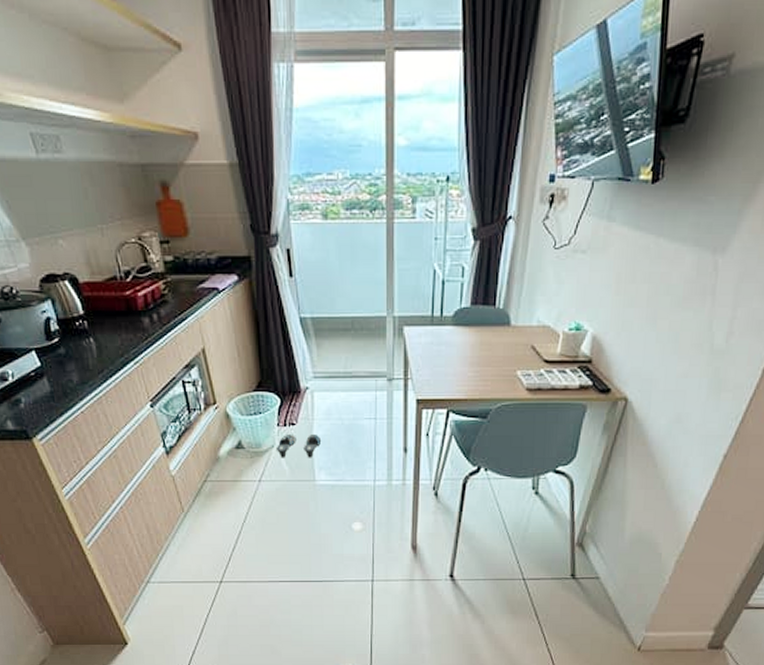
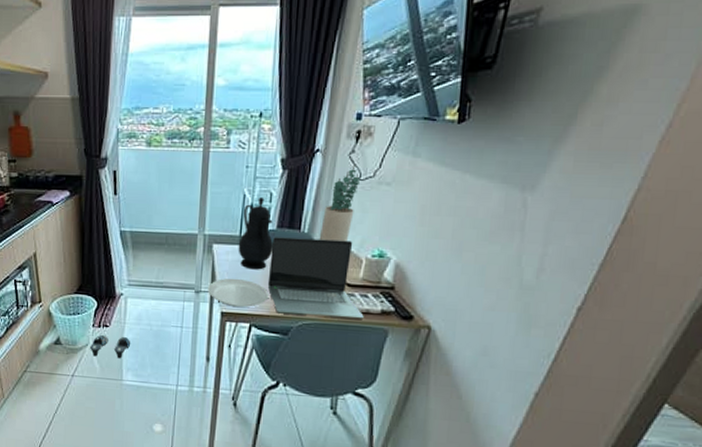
plate: none [401,362,465,392] -> present [208,278,268,307]
coffeepot: none [430,271,467,352] -> present [238,196,273,270]
laptop: none [464,314,562,396] -> present [267,237,364,319]
vase: none [514,232,556,316] -> present [319,165,361,242]

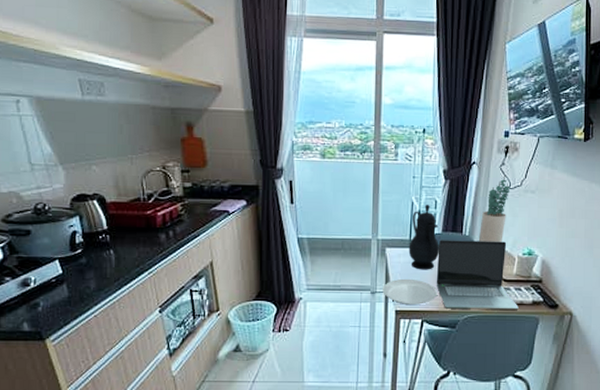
slippers: present [90,334,130,359] -> none [271,339,310,361]

